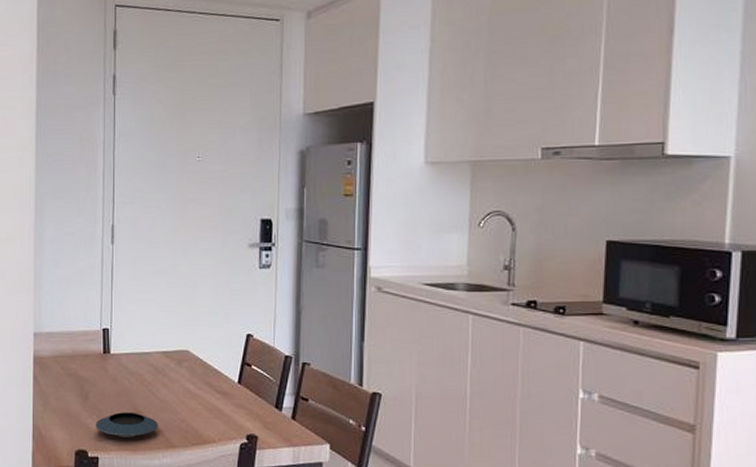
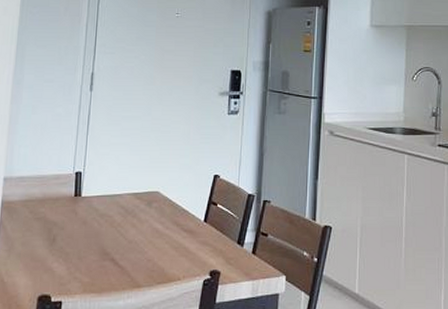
saucer: present [96,412,158,438] -> none [61,254,125,280]

